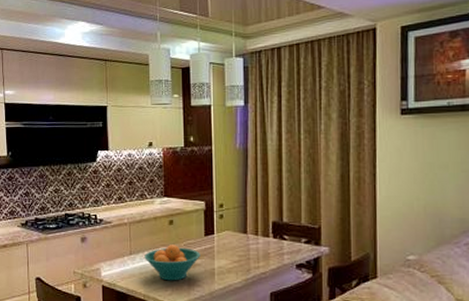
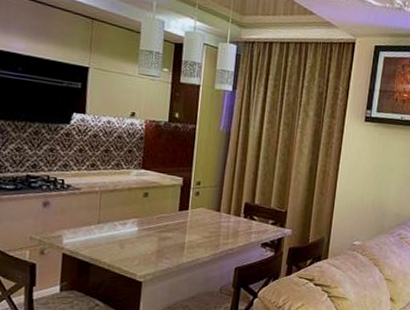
fruit bowl: present [144,245,200,281] -> none [113,216,173,253]

